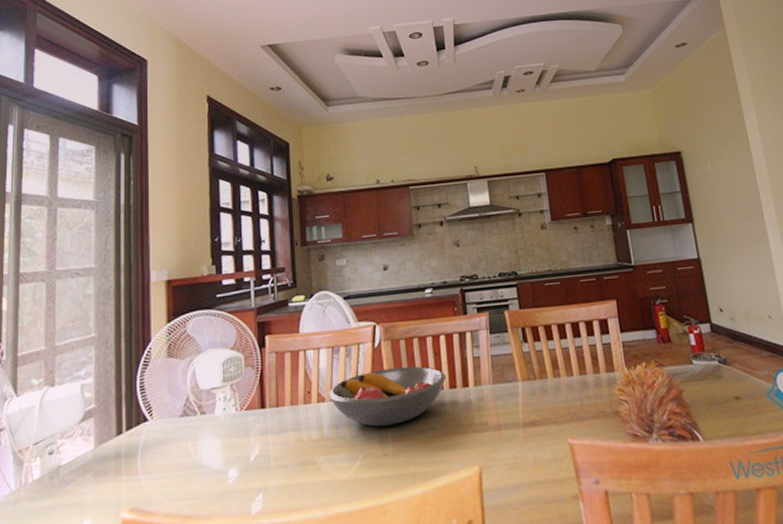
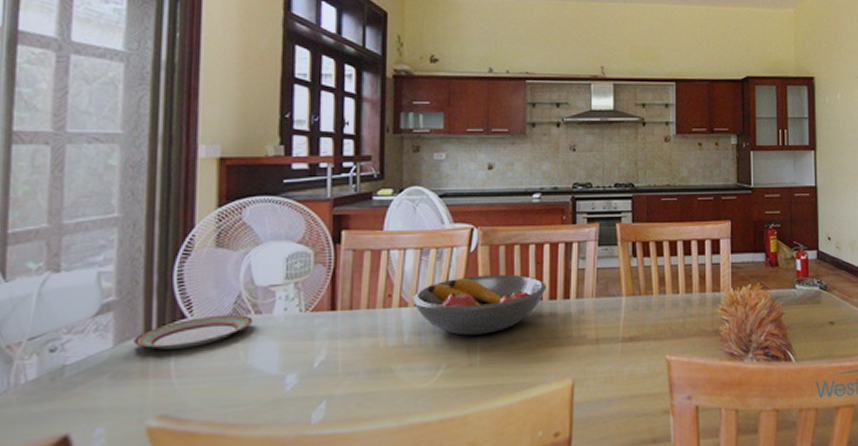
plate: none [109,415,199,450] -> present [132,314,253,349]

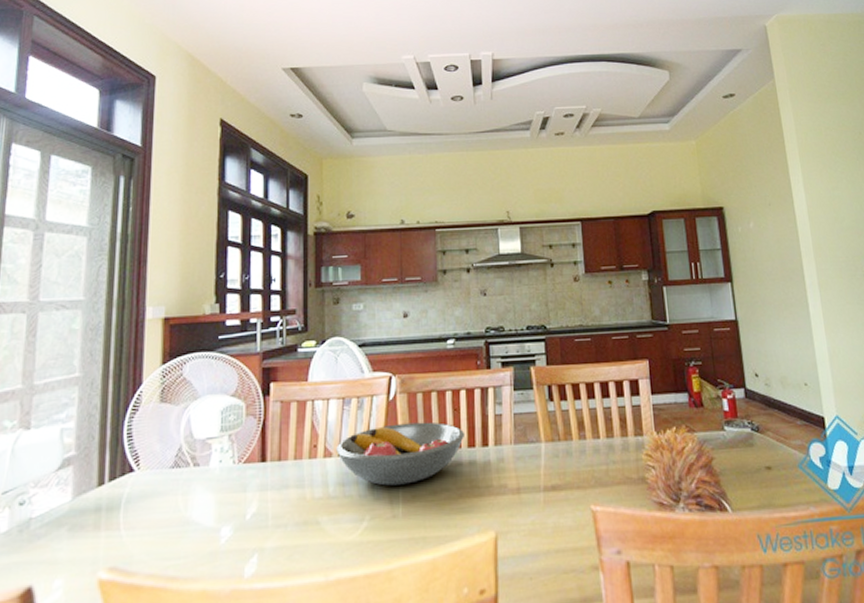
plate: present [132,314,253,349] -> none [88,467,192,502]

